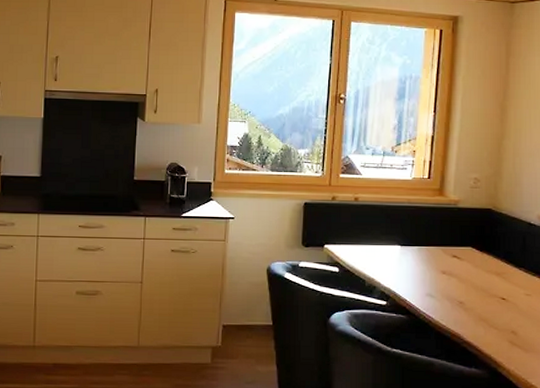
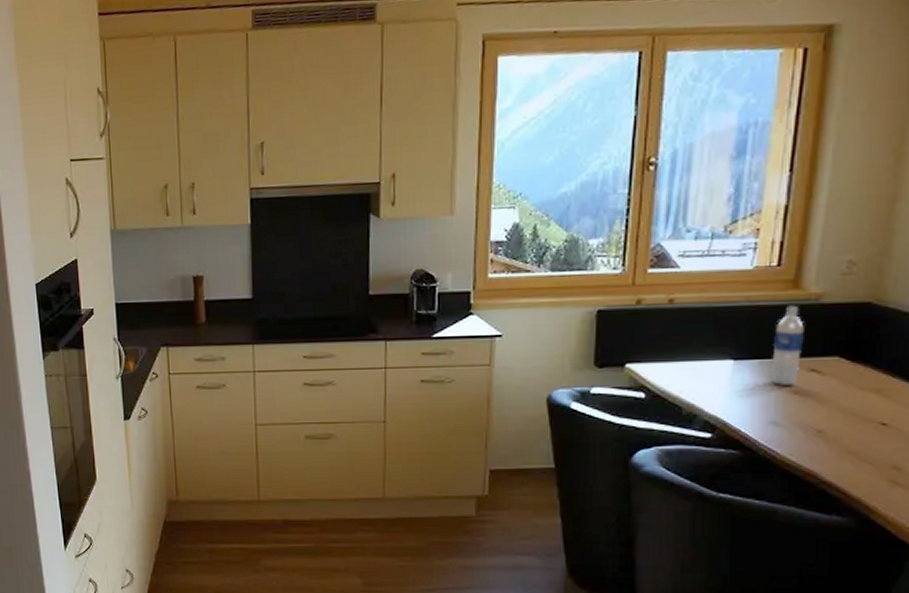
water bottle: none [425,207,448,267] -> present [770,305,804,385]

